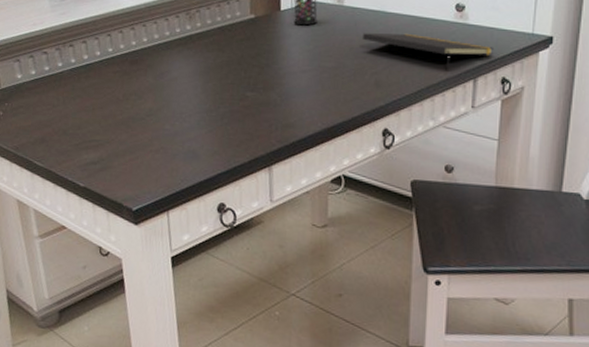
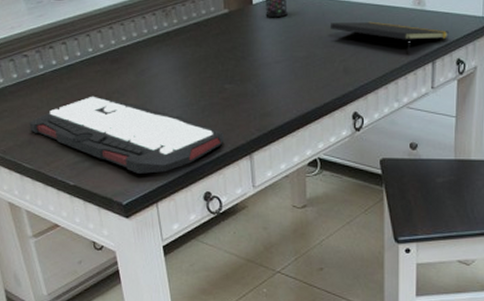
keyboard: none [43,96,243,180] -> present [29,96,225,174]

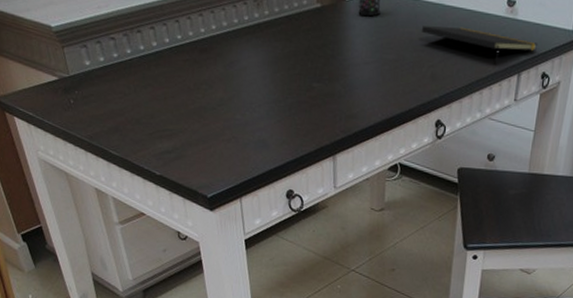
keyboard: present [29,96,225,174] -> none [116,85,310,168]

